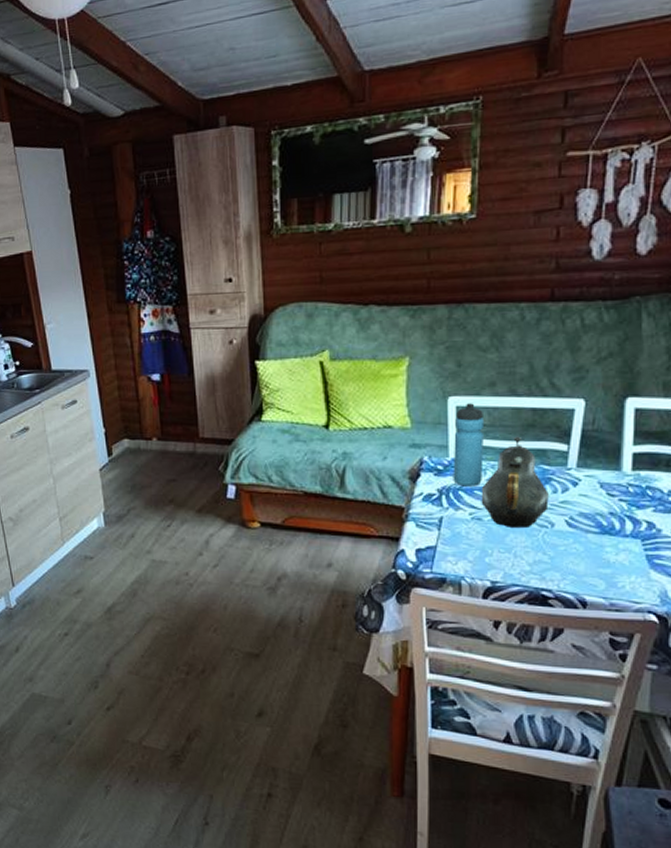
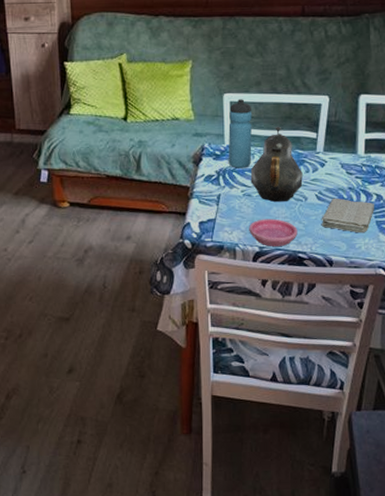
saucer: none [478,548,541,581] -> present [249,218,298,246]
washcloth: none [573,524,644,569] -> present [322,198,374,233]

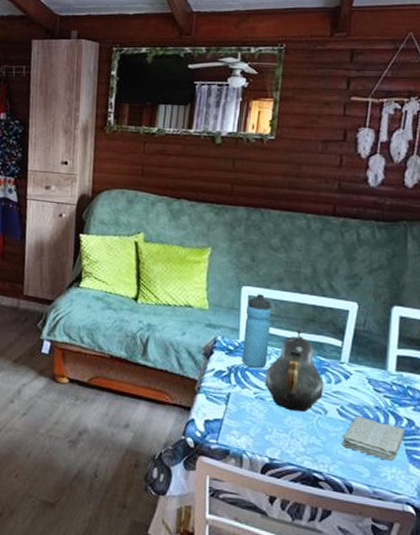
saucer: present [249,218,298,246] -> none [259,427,314,462]

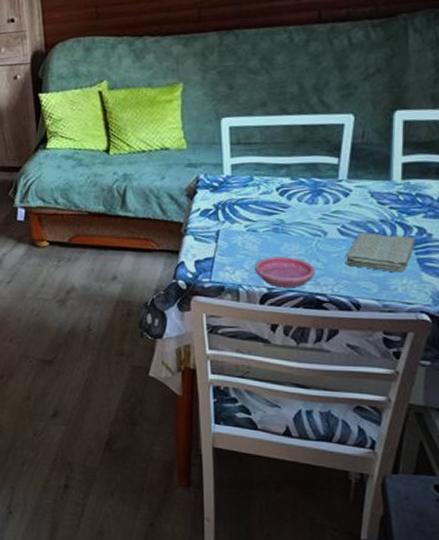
water bottle: present [241,294,272,369] -> none [228,123,257,201]
saucer: none [259,427,314,462] -> present [254,256,315,287]
teapot: present [264,328,324,412] -> none [255,152,321,237]

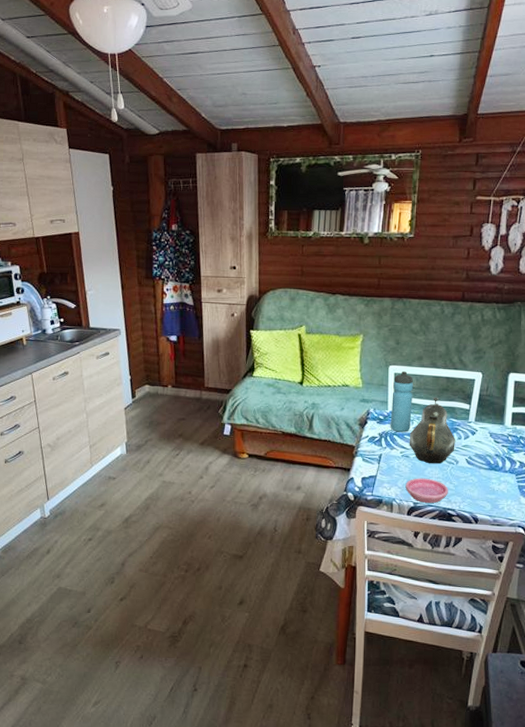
water bottle: none [228,123,257,201] -> present [390,371,414,432]
teapot: none [255,152,321,237] -> present [409,397,455,464]
washcloth: present [346,232,415,273] -> none [470,463,517,496]

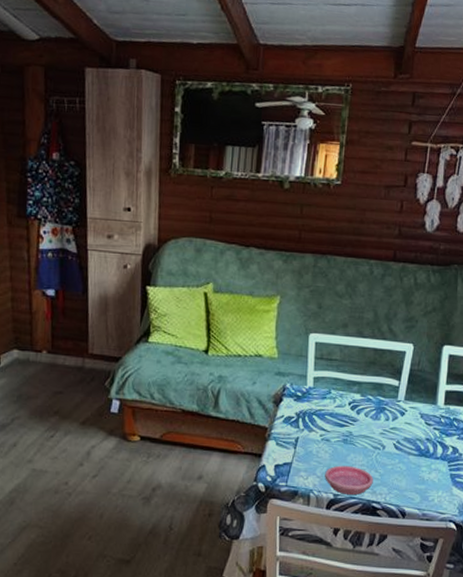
water bottle: present [390,371,414,432] -> none [309,340,337,412]
teapot: present [409,397,455,464] -> none [330,371,383,449]

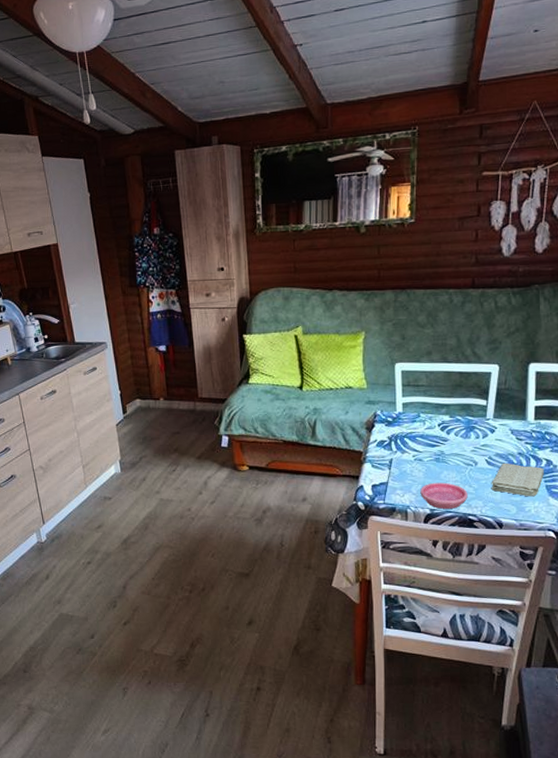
washcloth: none [398,448,450,486] -> present [492,462,544,497]

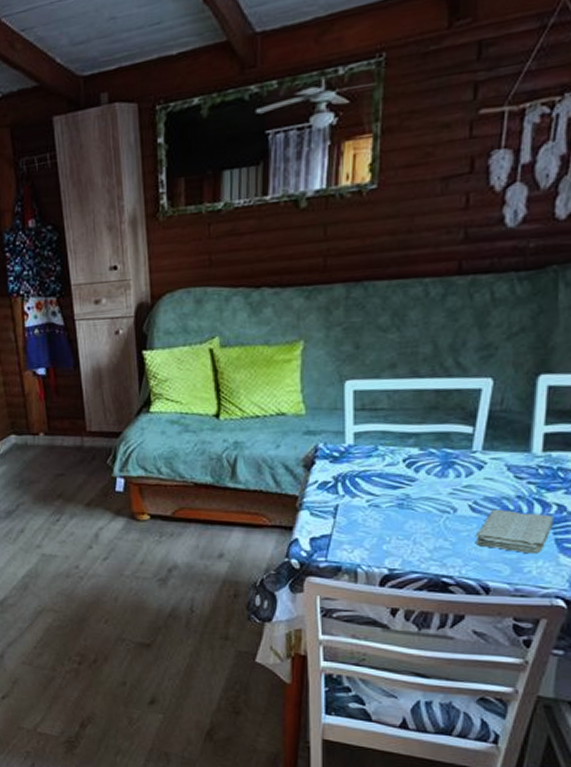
saucer: present [420,482,468,509] -> none [375,534,442,568]

